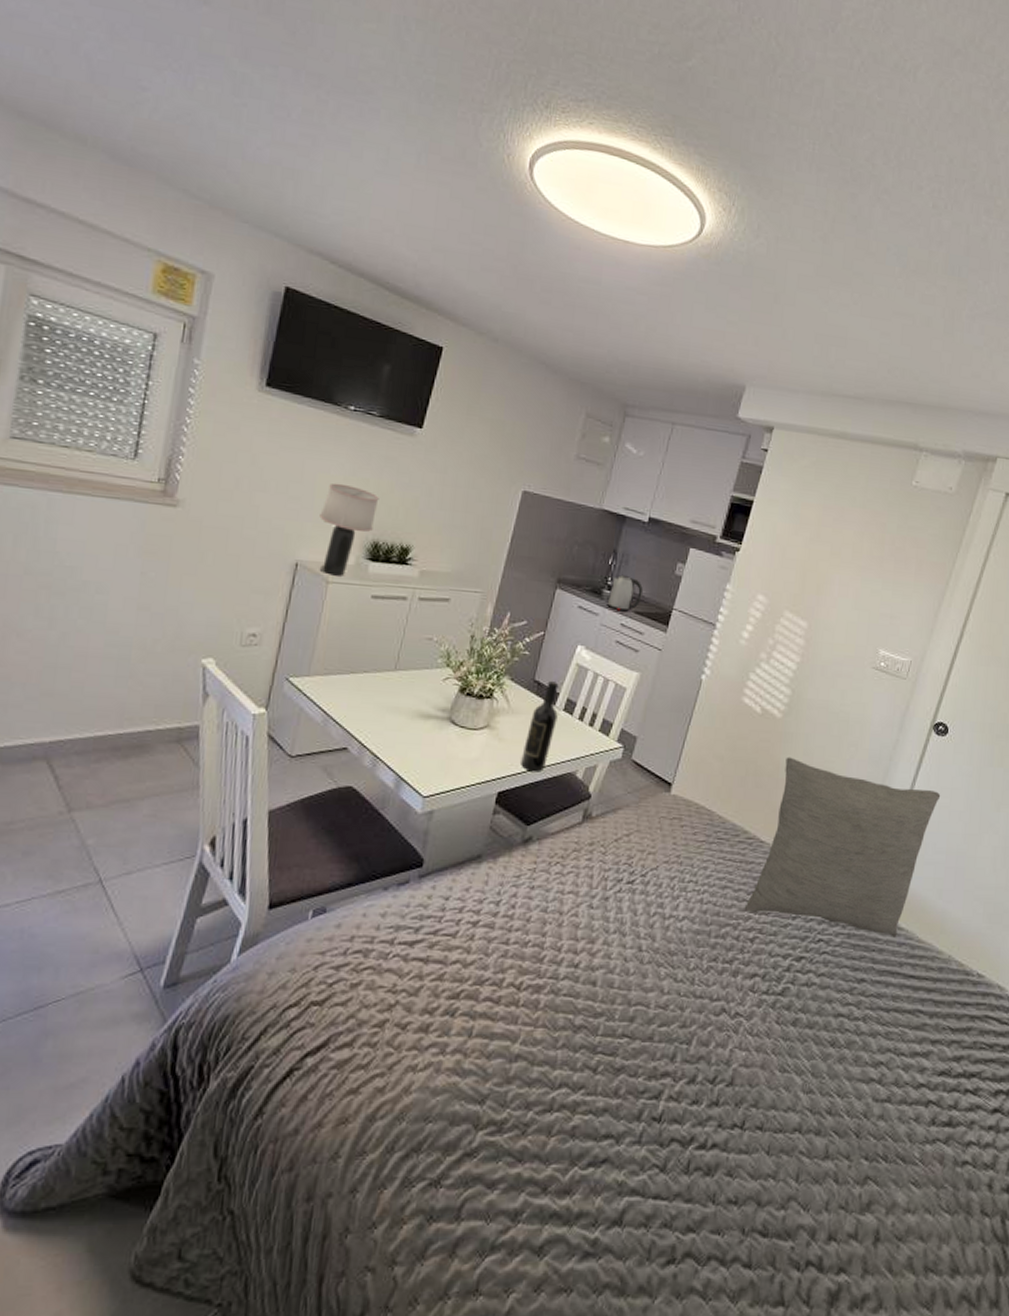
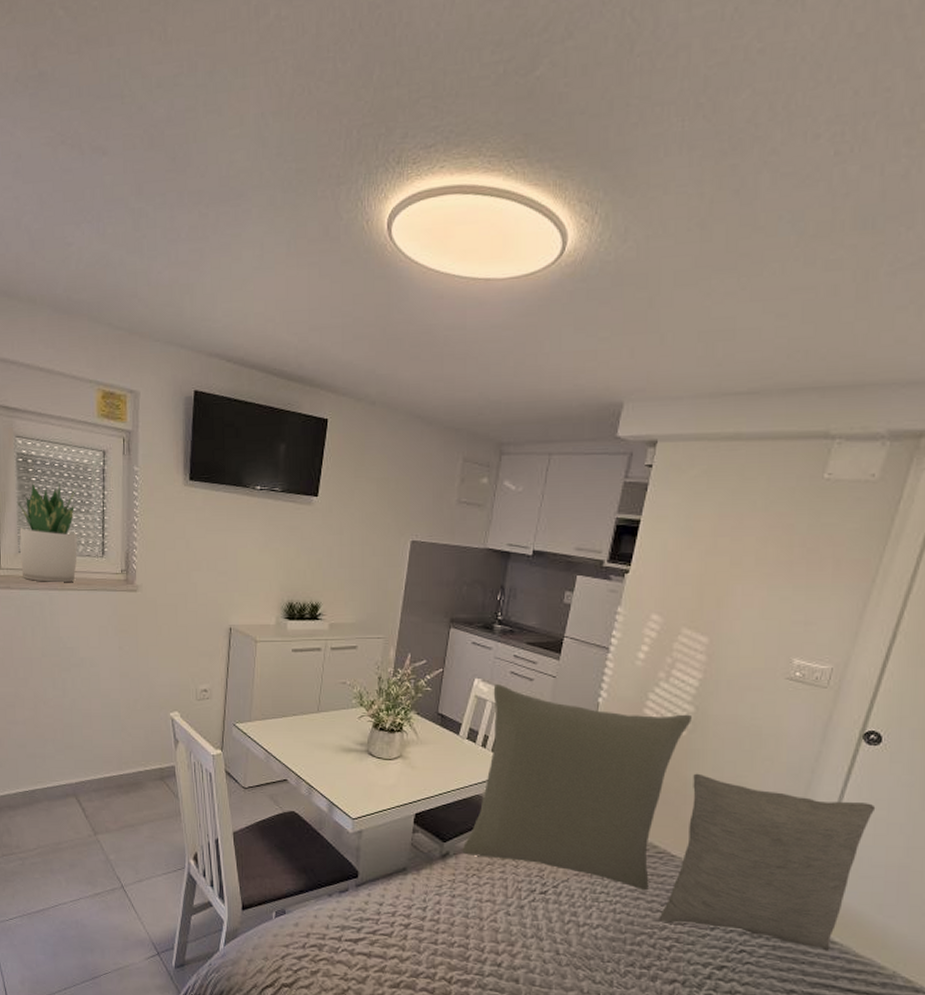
planter: none [10,356,111,486] -> present [17,481,77,583]
table lamp: present [319,483,379,576] -> none [243,555,289,635]
wine bottle: present [521,681,559,772] -> none [433,713,462,795]
pillow: none [546,653,789,879] -> present [462,684,693,891]
kettle: present [607,574,643,612] -> none [499,608,532,644]

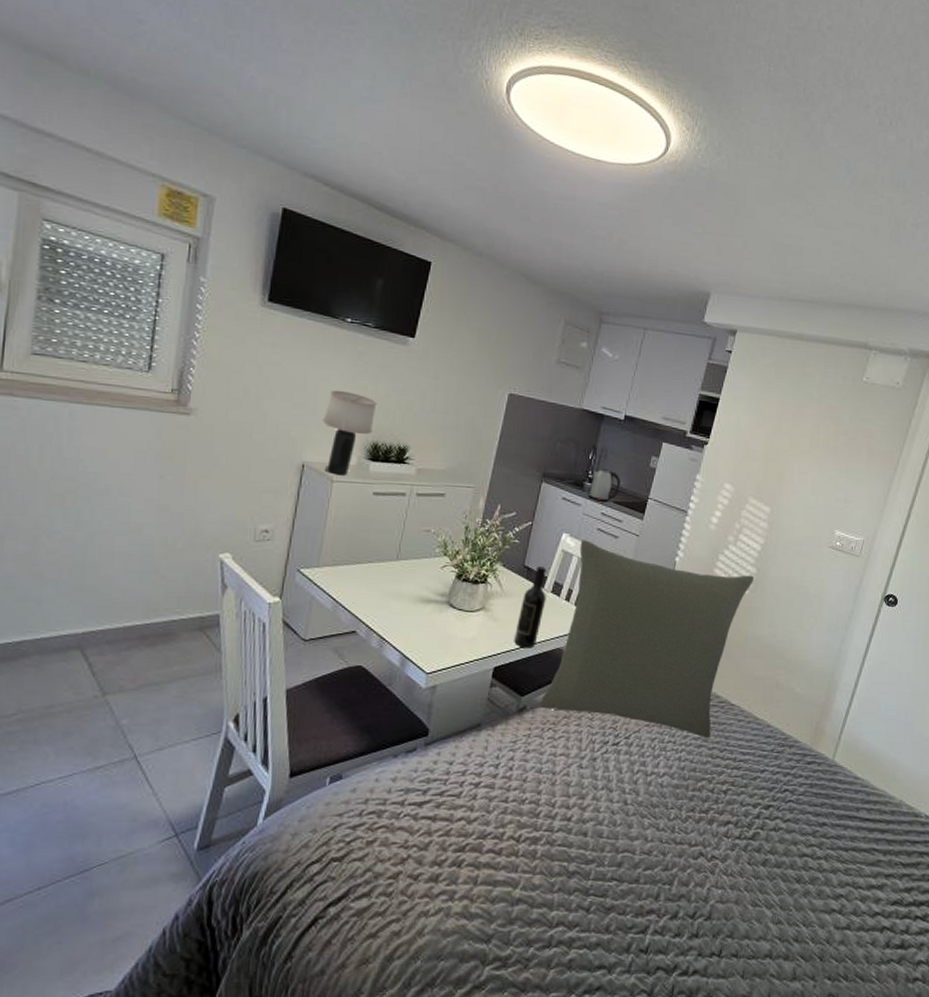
planter: present [17,481,77,583] -> none [32,277,123,397]
table lamp: none [243,555,289,635] -> present [323,390,377,476]
wine bottle: none [433,713,462,795] -> present [514,566,547,648]
kettle: none [499,608,532,644] -> present [588,468,621,502]
pillow: present [660,773,876,951] -> none [719,628,892,786]

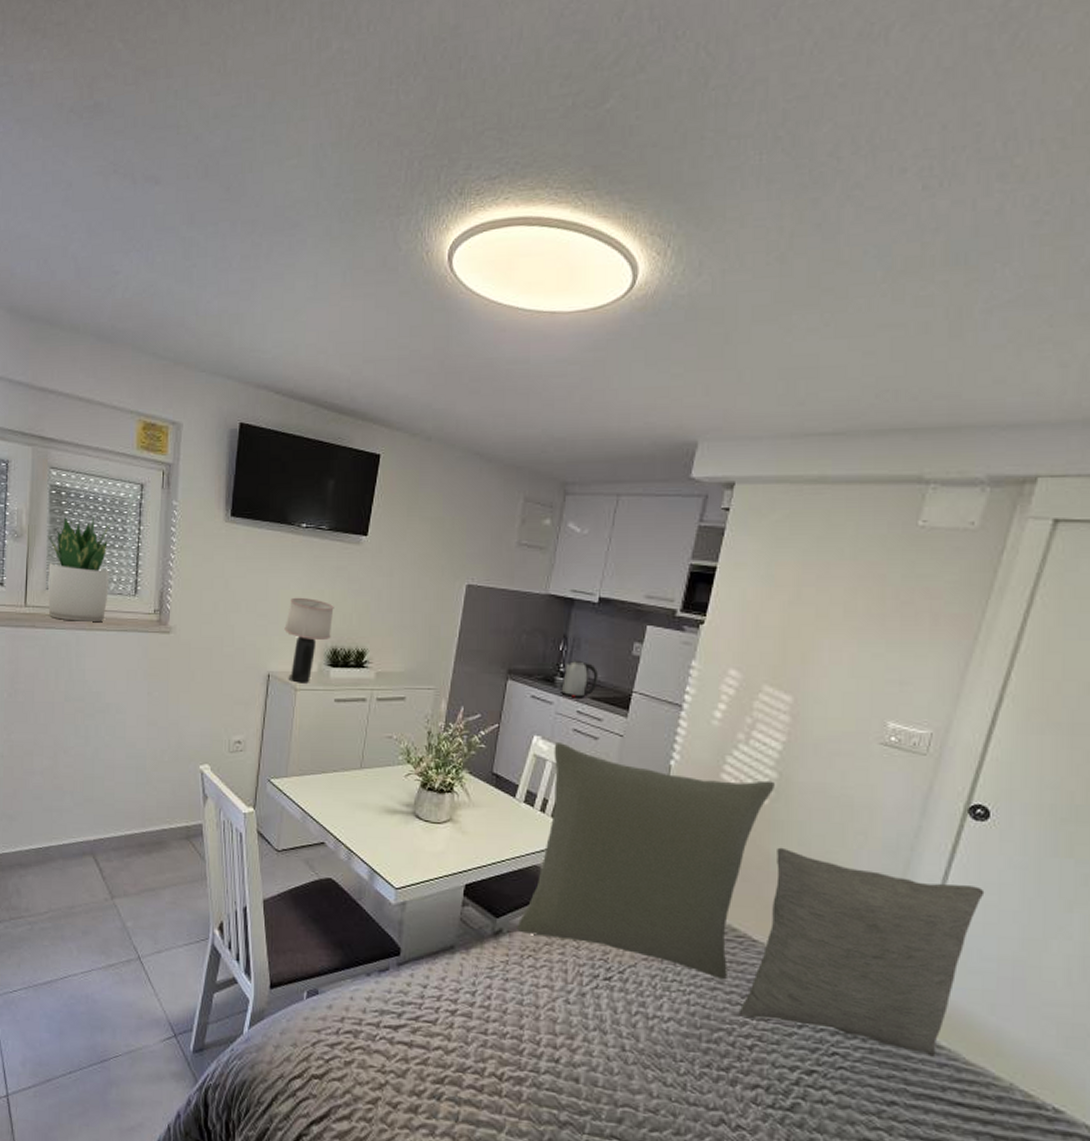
planter: none [32,277,123,397] -> present [48,515,112,623]
wine bottle: present [514,566,547,648] -> none [485,773,519,865]
pillow: none [719,628,892,786] -> present [740,847,985,1057]

